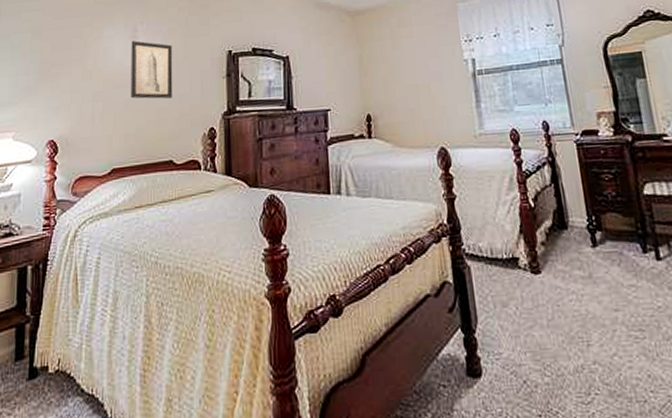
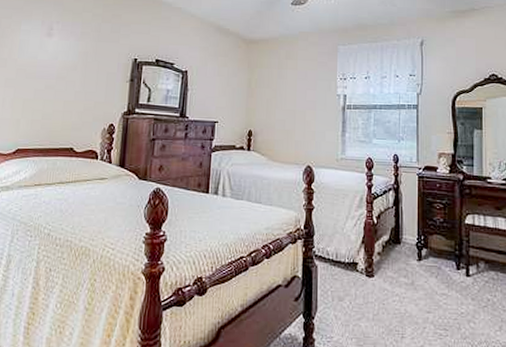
wall art: present [131,40,173,99] -> none [41,38,84,93]

